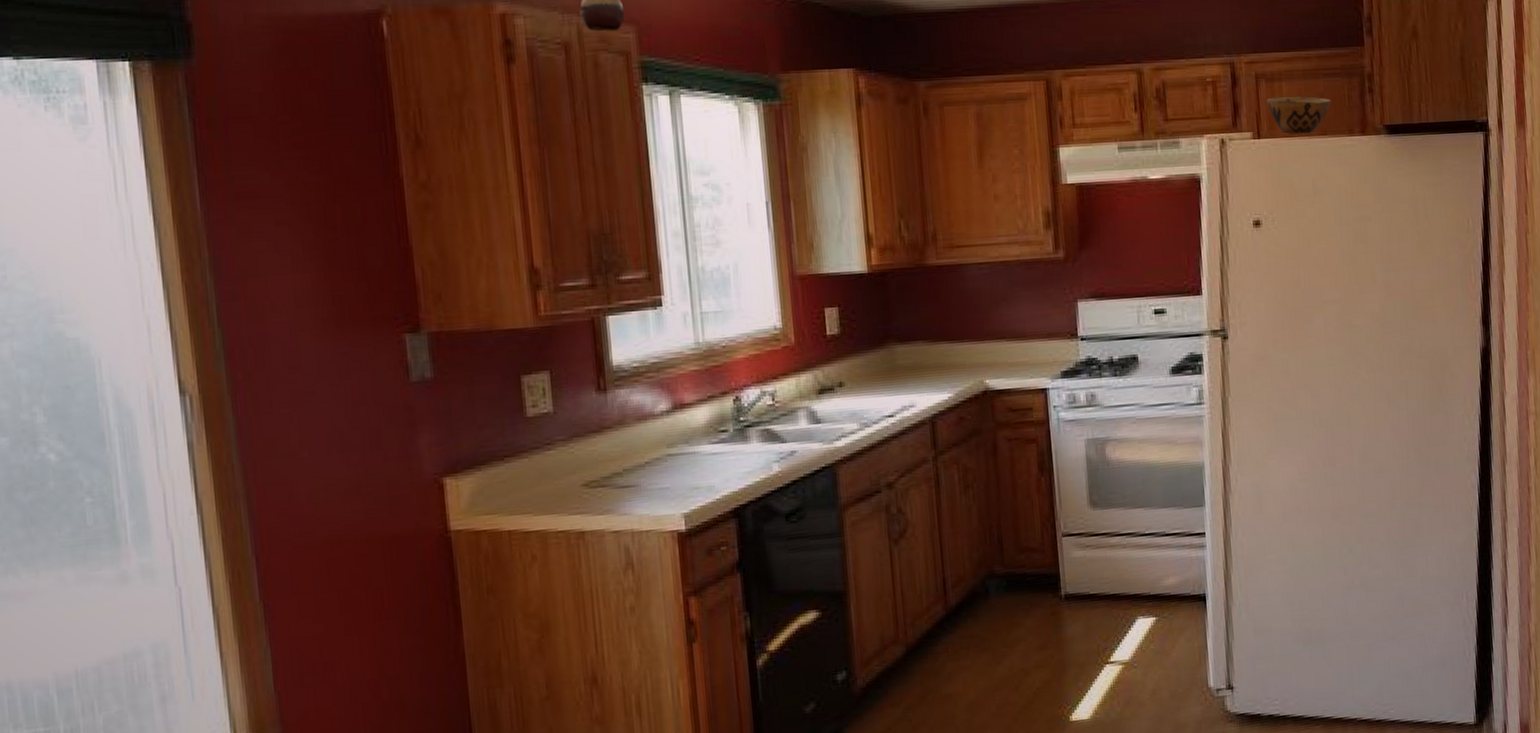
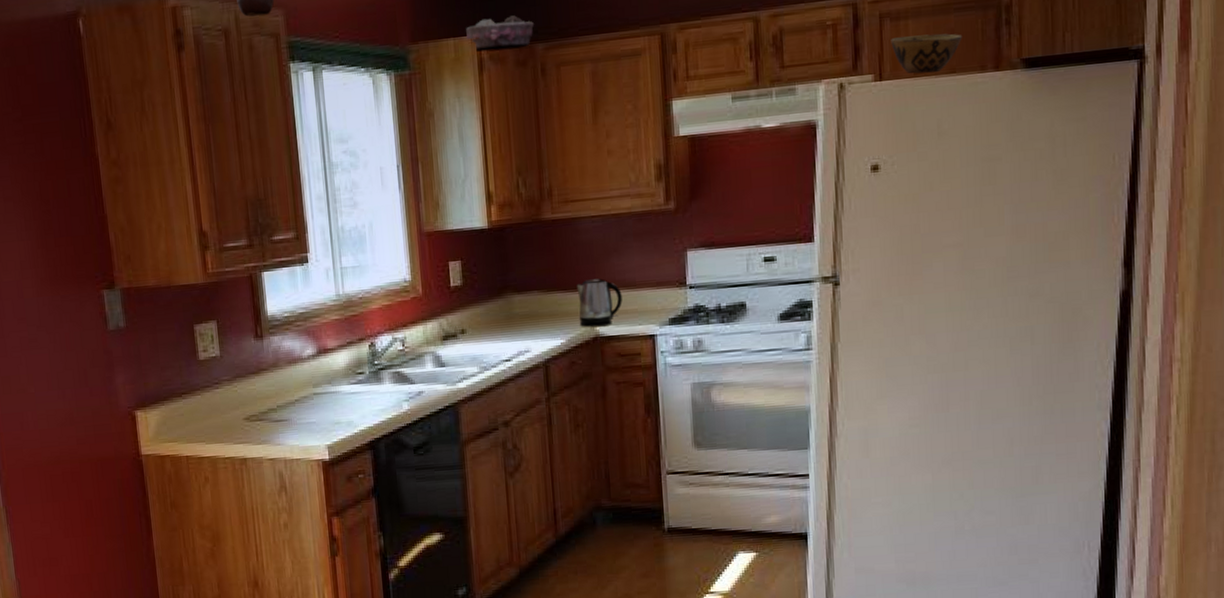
decorative basket: none [842,51,916,87] -> present [466,15,535,53]
kettle: none [964,328,1013,381] -> present [576,278,622,328]

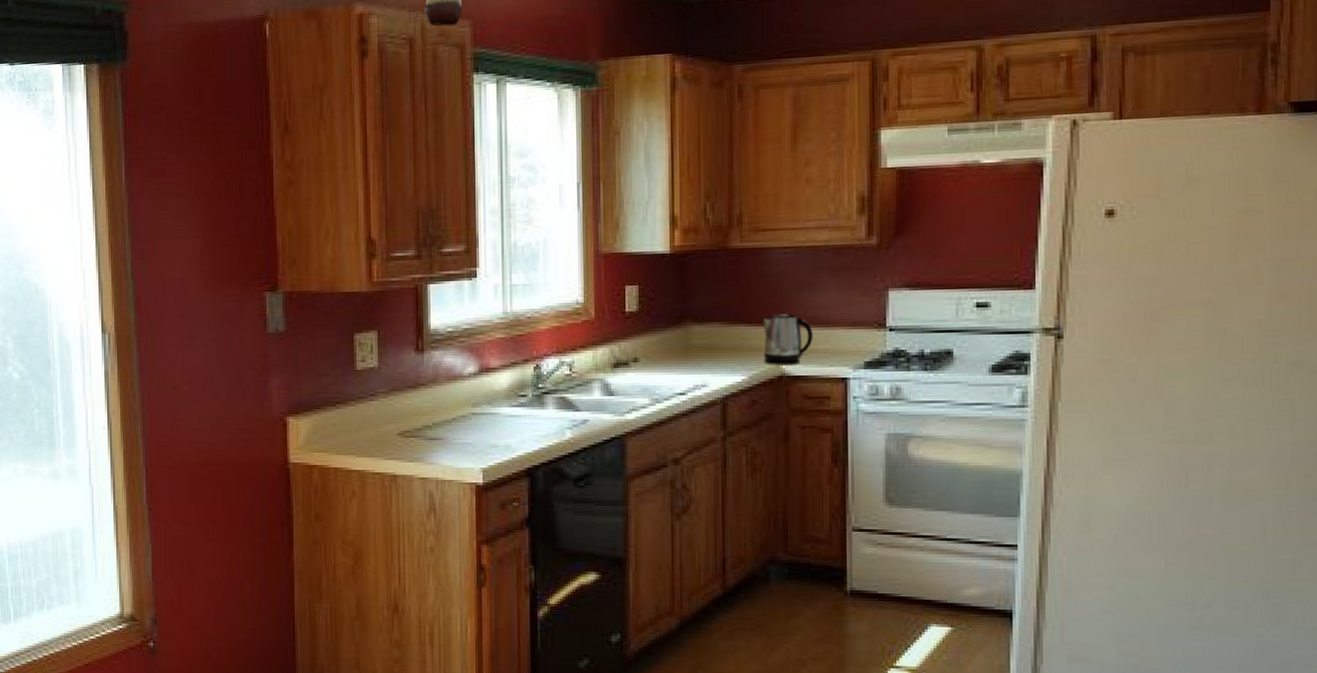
decorative basket: present [466,15,535,53] -> none [660,35,734,72]
woven basket: present [891,33,963,74] -> none [1134,71,1219,114]

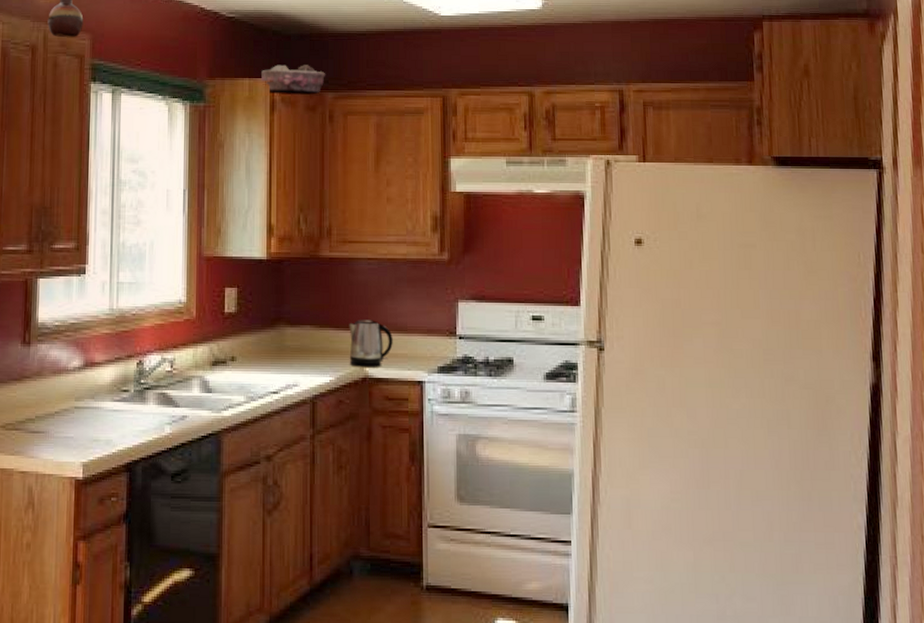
decorative basket: none [660,35,734,72] -> present [261,65,326,95]

